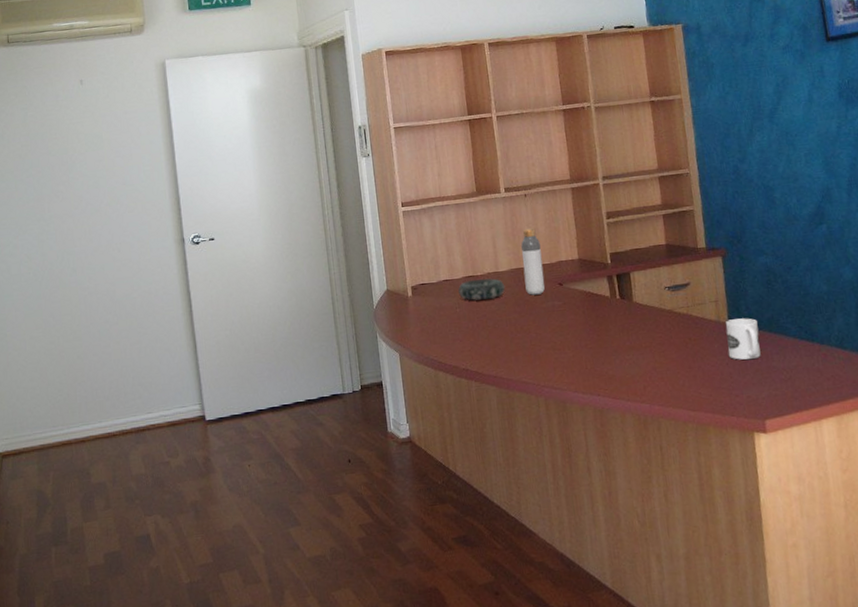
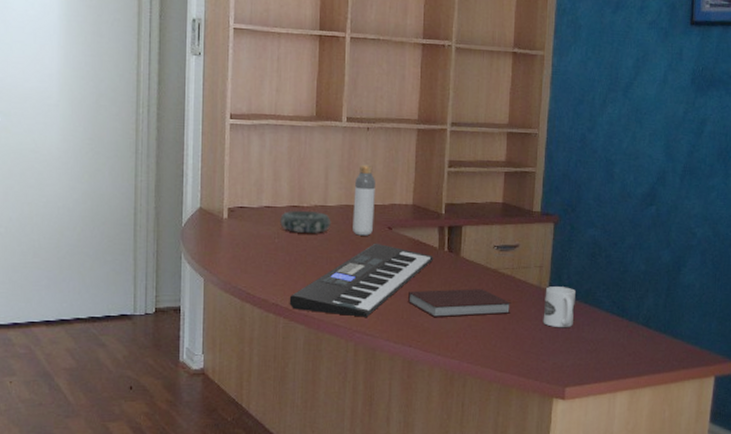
keyboard: none [477,299,608,373] -> present [289,243,434,317]
notebook: none [588,330,694,365] -> present [407,289,511,318]

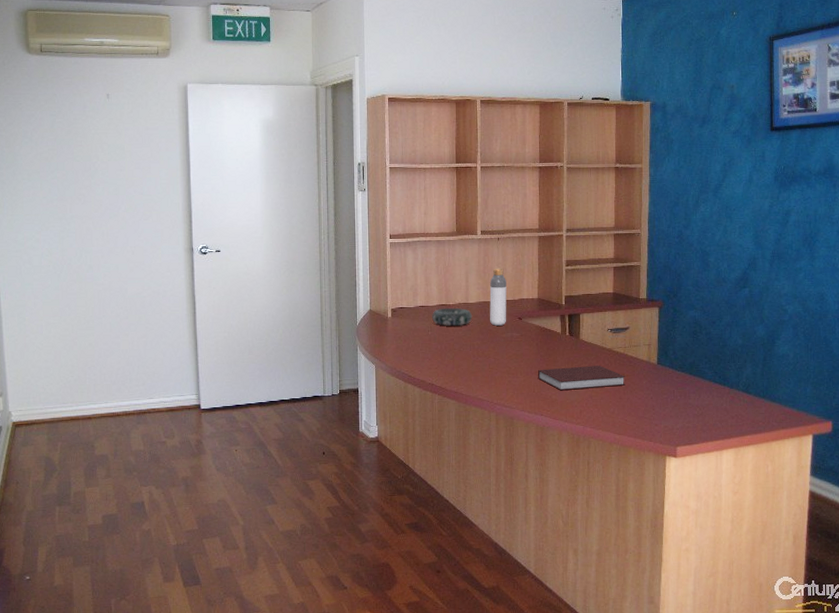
keyboard: present [289,243,434,317] -> none [442,331,558,392]
mug: present [543,286,576,328] -> none [653,361,681,396]

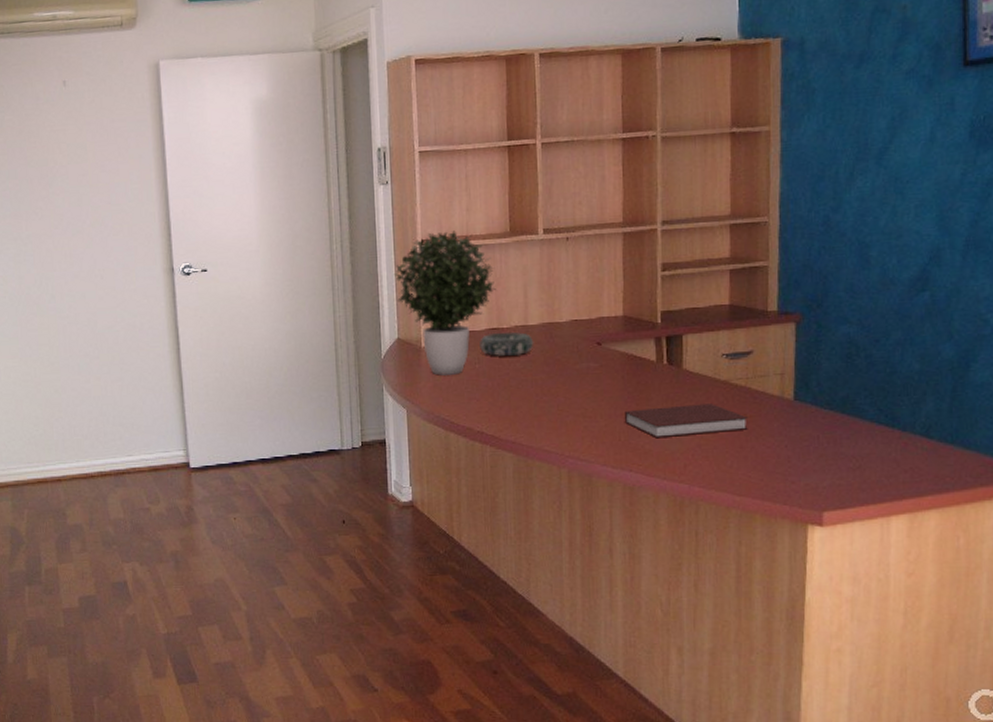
potted plant: none [368,229,445,339] -> present [393,230,496,375]
bottle: present [489,268,507,326] -> none [556,277,581,354]

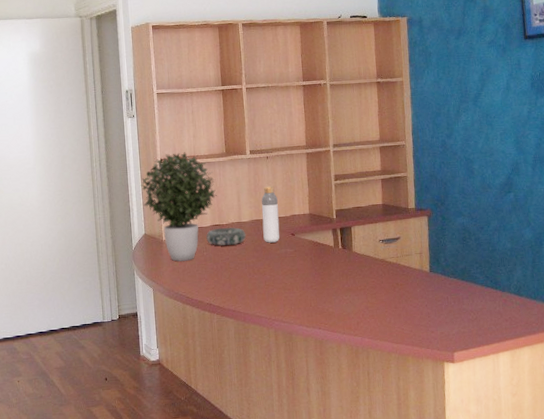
bottle: none [556,277,581,354] -> present [261,186,280,243]
notebook: present [624,404,748,439] -> none [313,276,400,304]

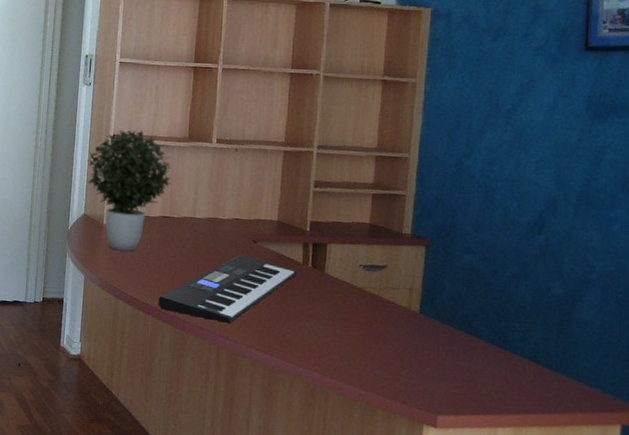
decorative bowl: present [206,227,246,246] -> none [152,220,199,242]
keyboard: none [219,247,331,308] -> present [158,254,298,323]
bottle: present [261,186,280,243] -> none [219,182,242,248]

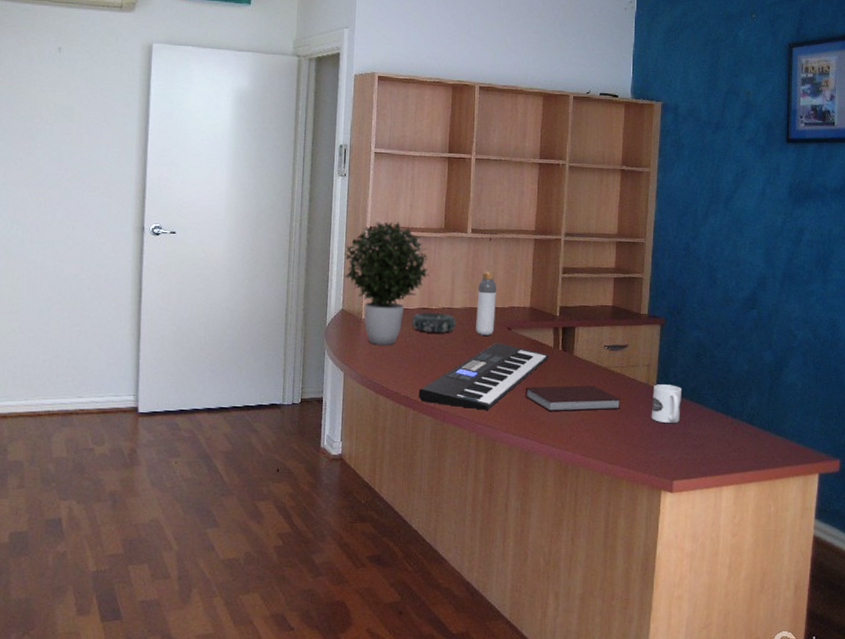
decorative bowl: none [152,220,199,242] -> present [411,312,457,333]
bottle: none [219,182,242,248] -> present [476,271,497,336]
notebook: none [270,302,378,333] -> present [525,385,621,412]
mug: none [412,310,450,354] -> present [651,384,682,424]

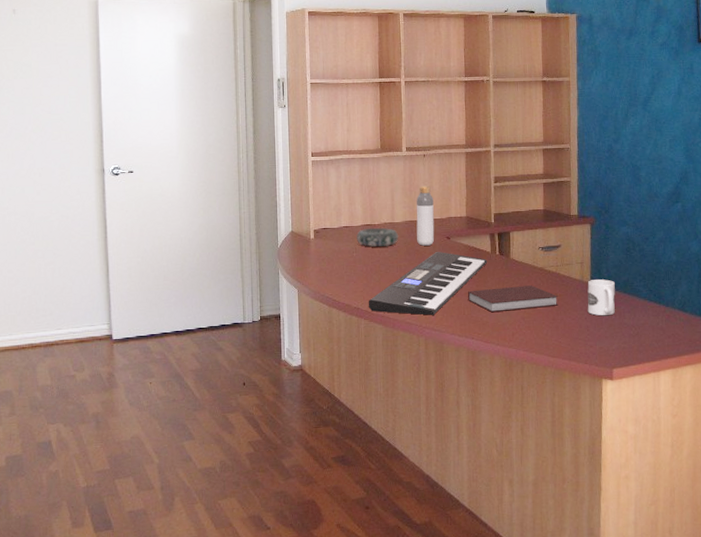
potted plant: present [343,222,429,345] -> none [289,146,370,262]

